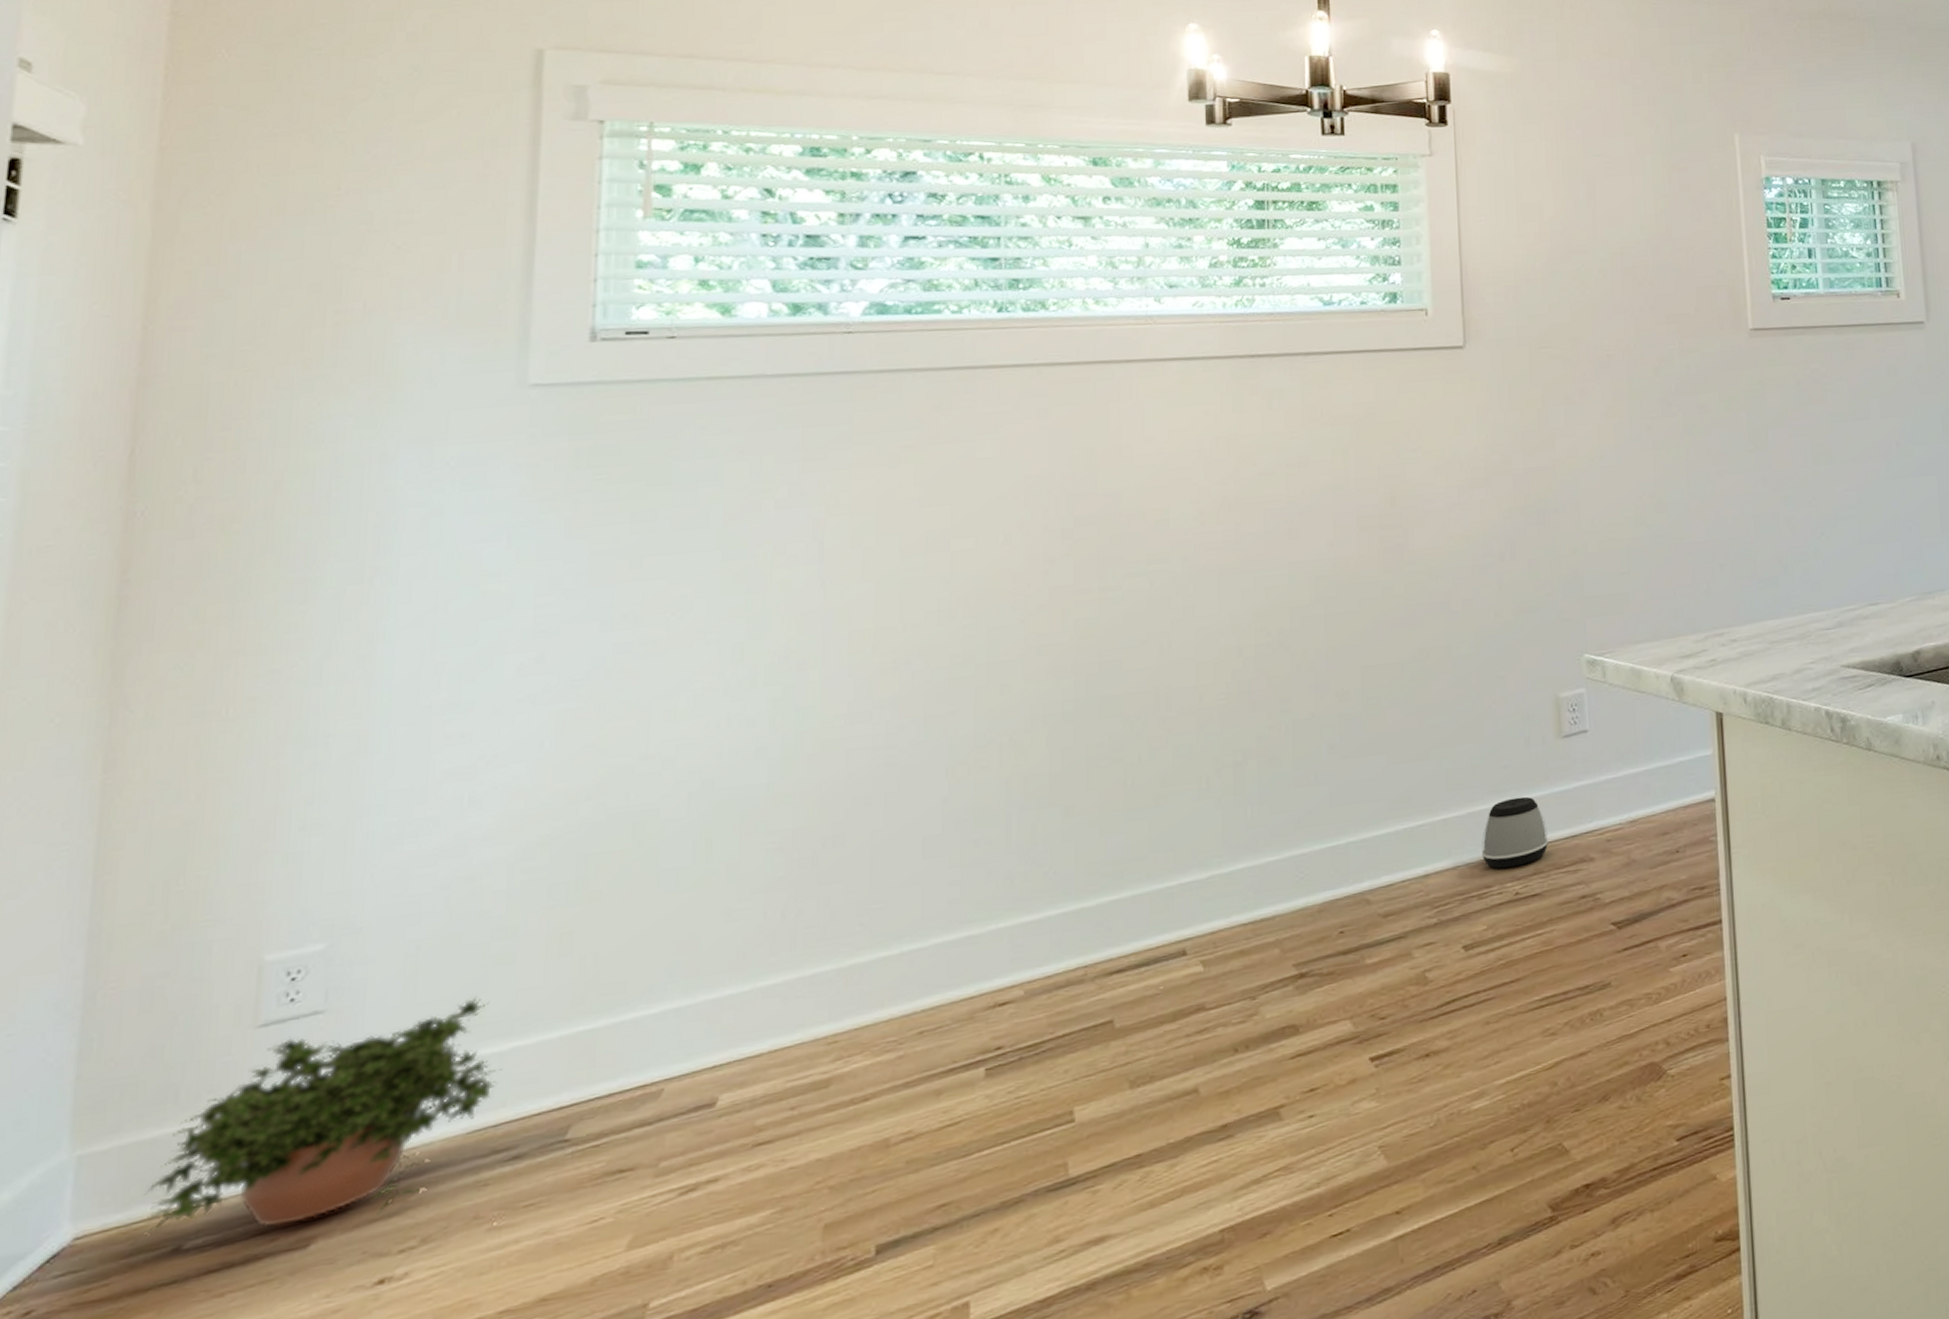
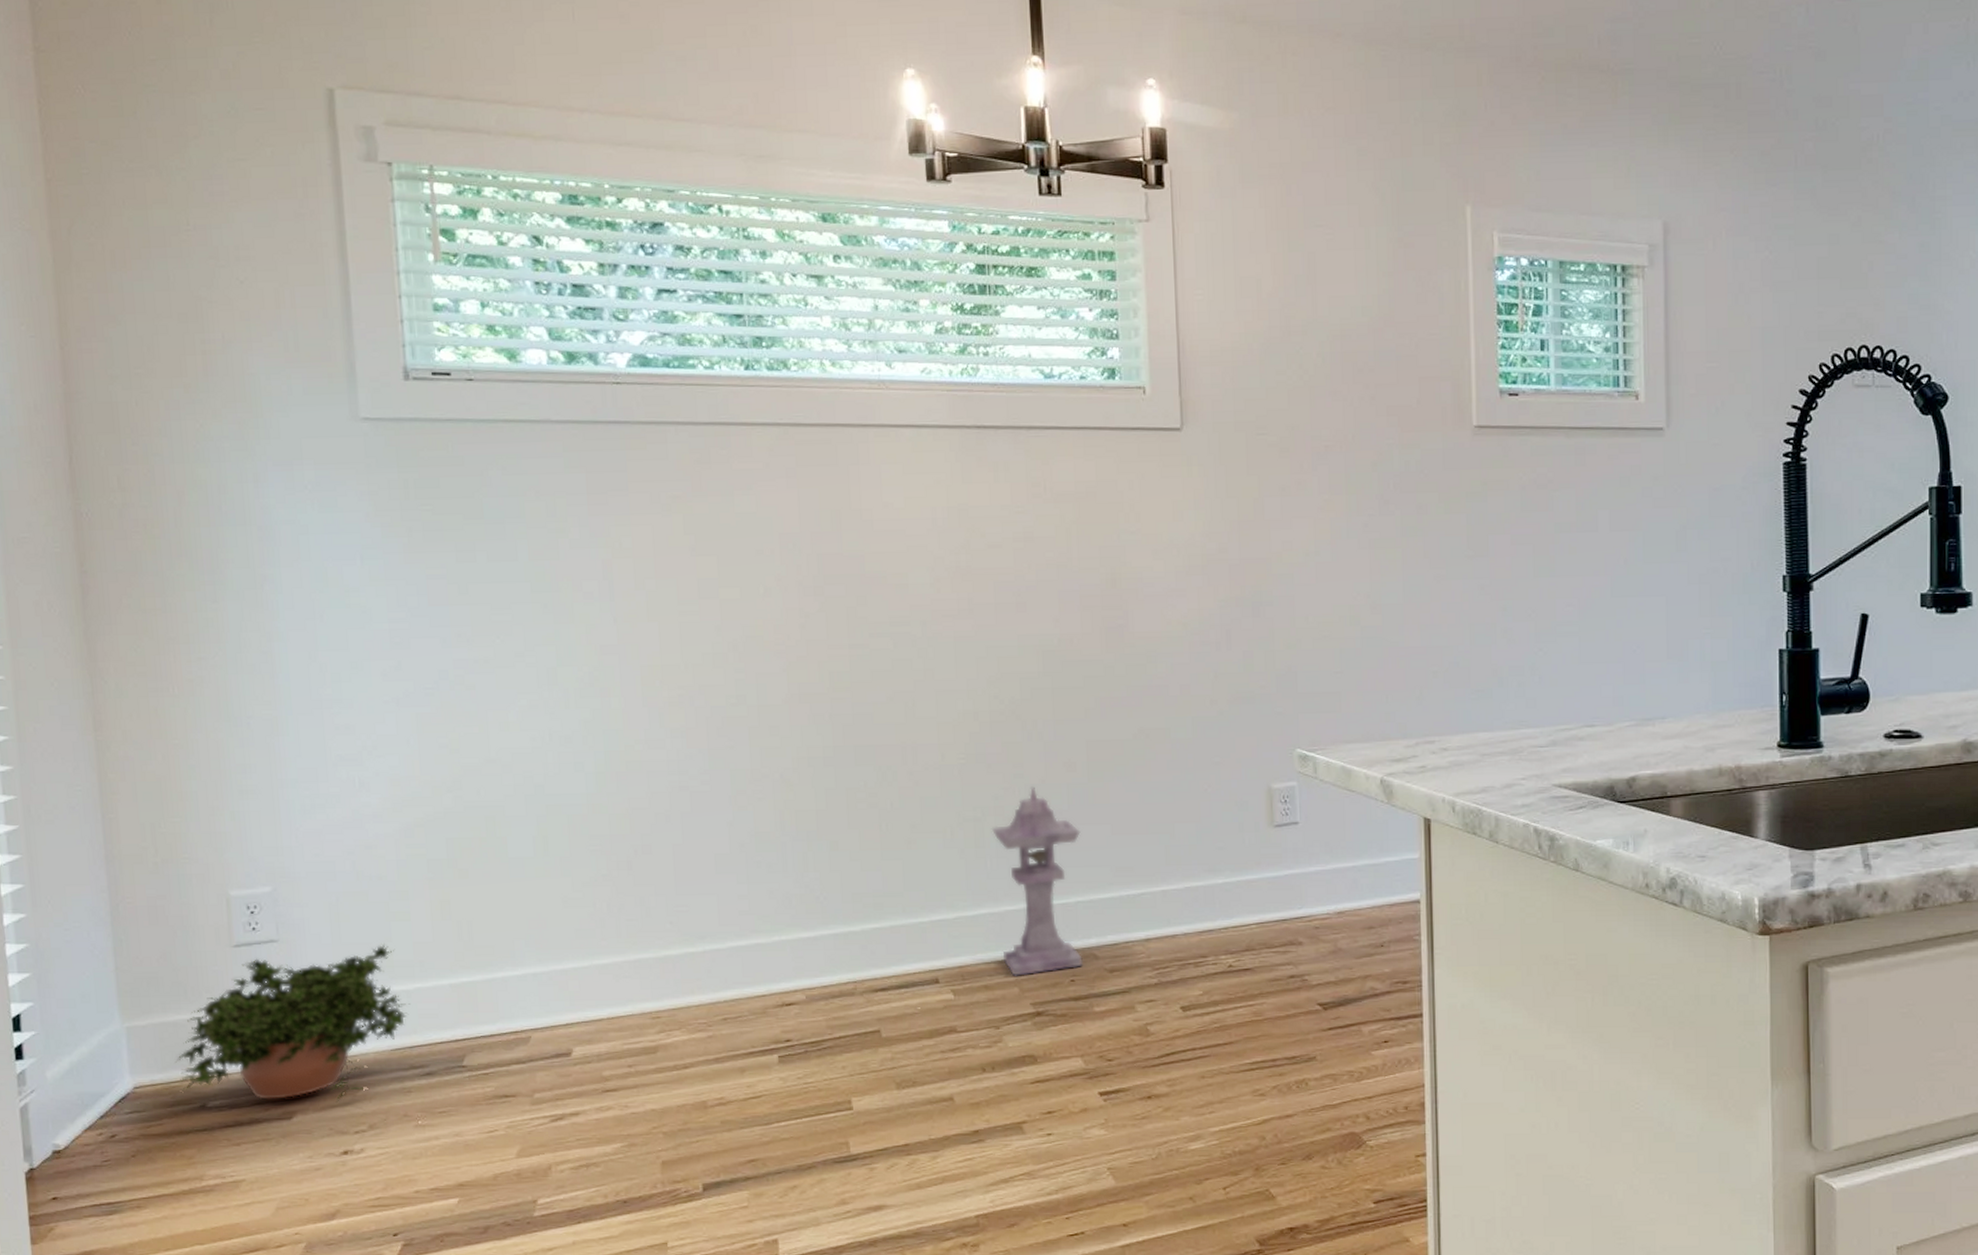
lantern: none [1253,721,1354,937] -> present [991,786,1083,977]
speaker: present [1482,796,1549,869] -> none [1198,878,1261,942]

